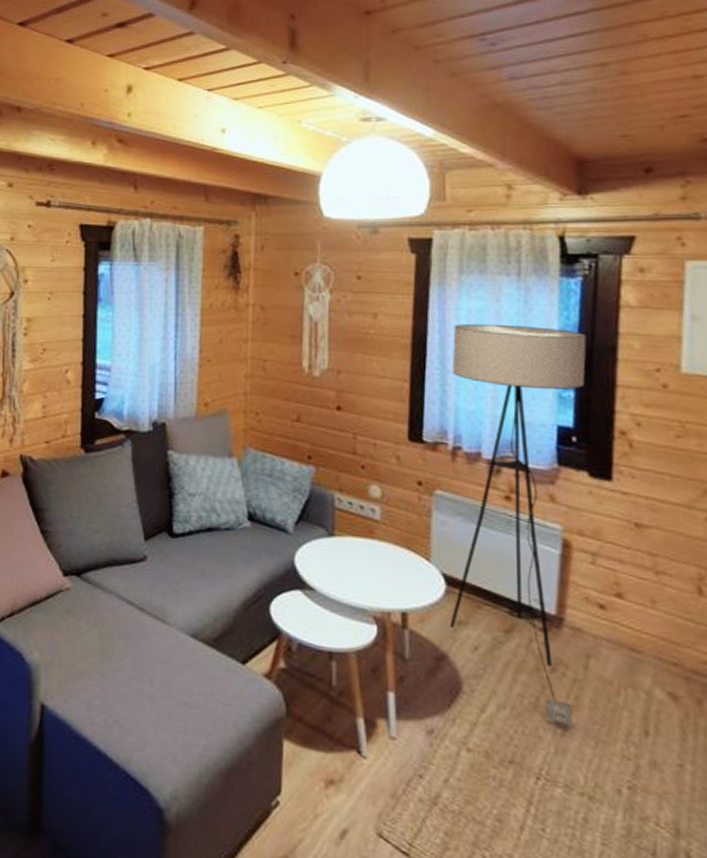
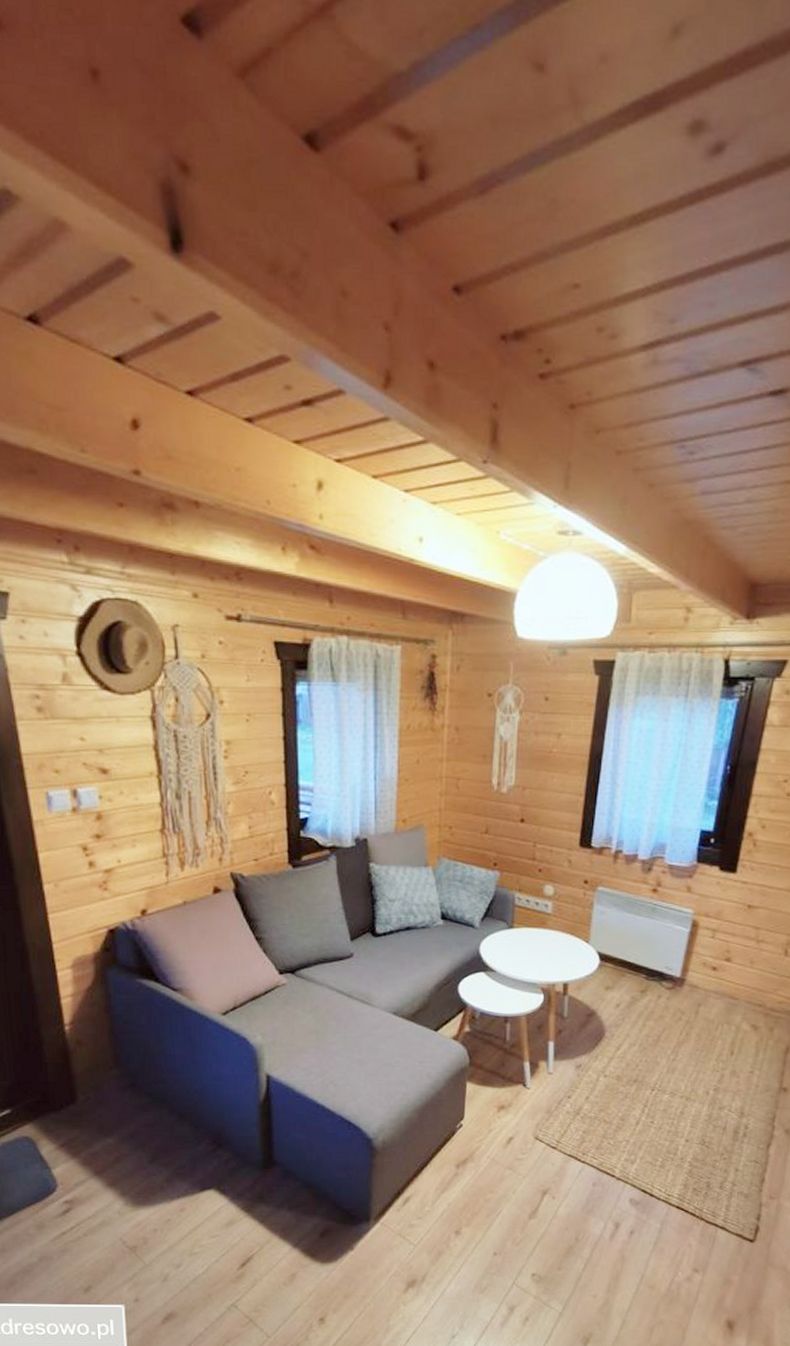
floor lamp: present [449,323,587,726] -> none [600,742,735,1054]

